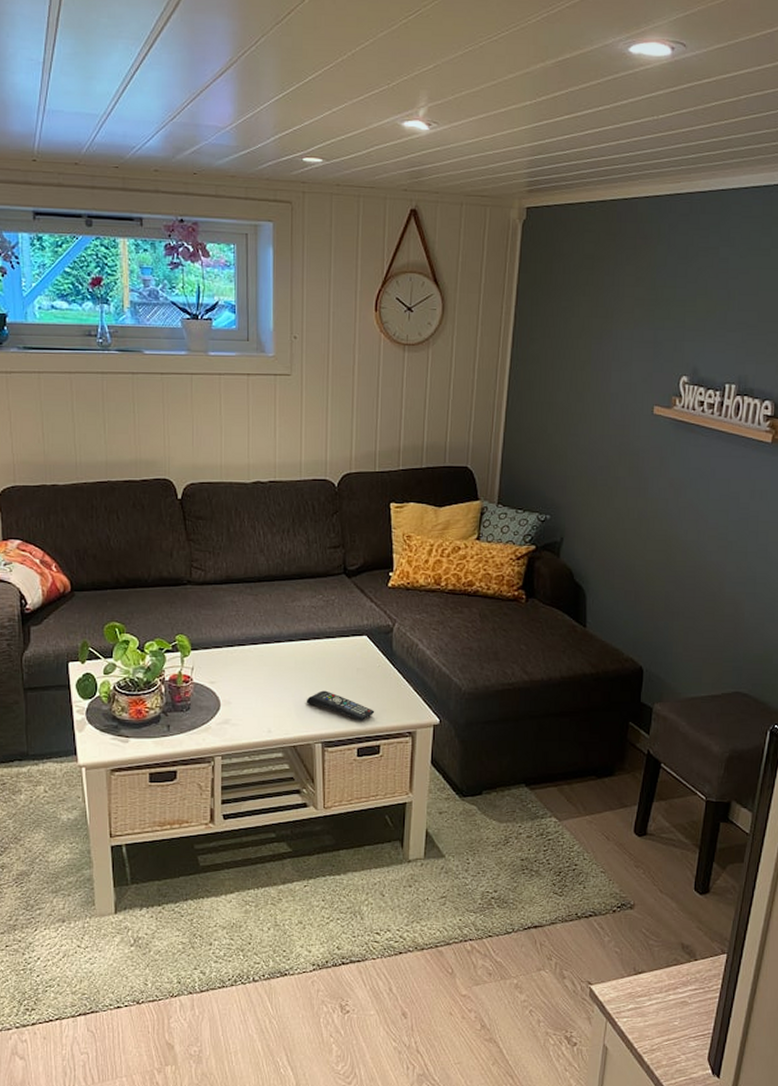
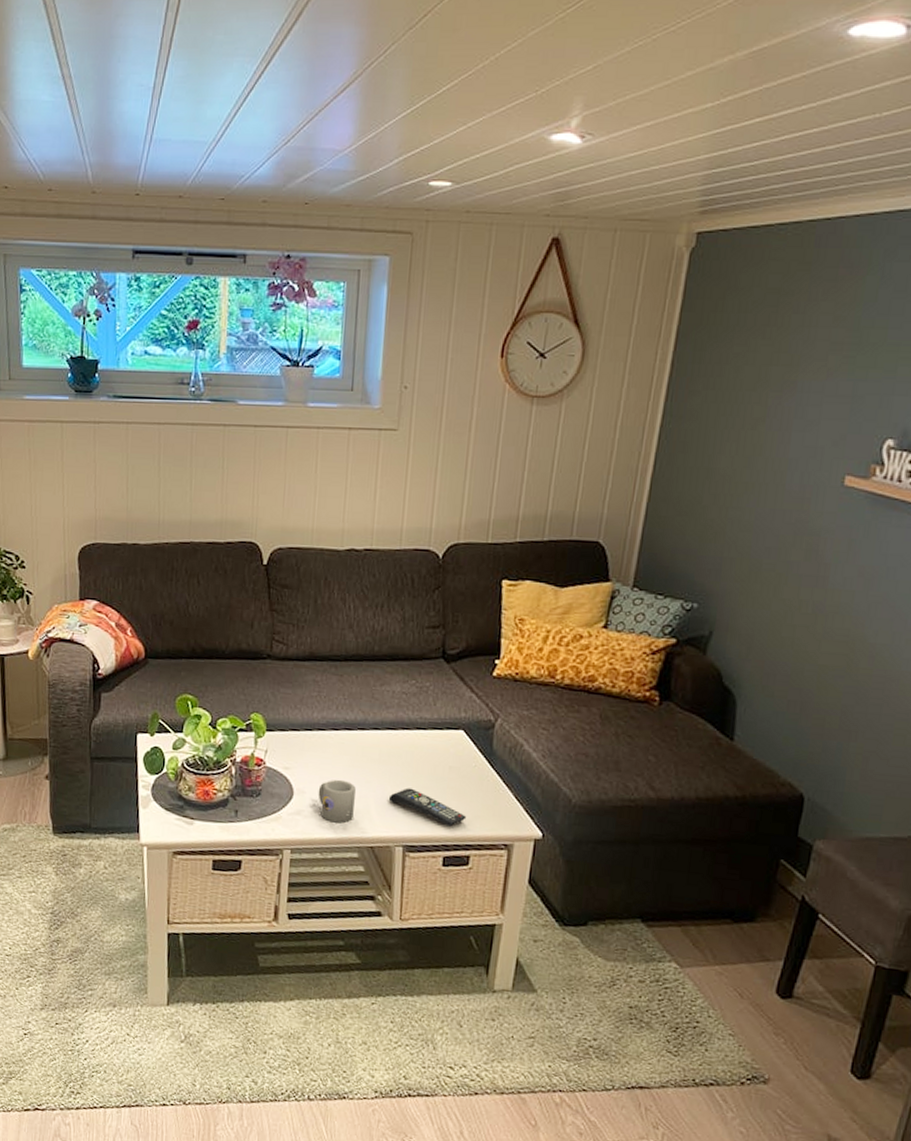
mug: none [242,688,276,728] -> present [318,779,356,823]

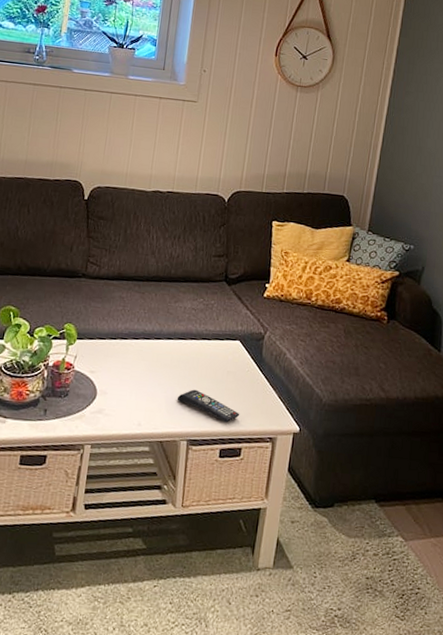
mug: present [318,779,356,823] -> none [117,382,150,421]

